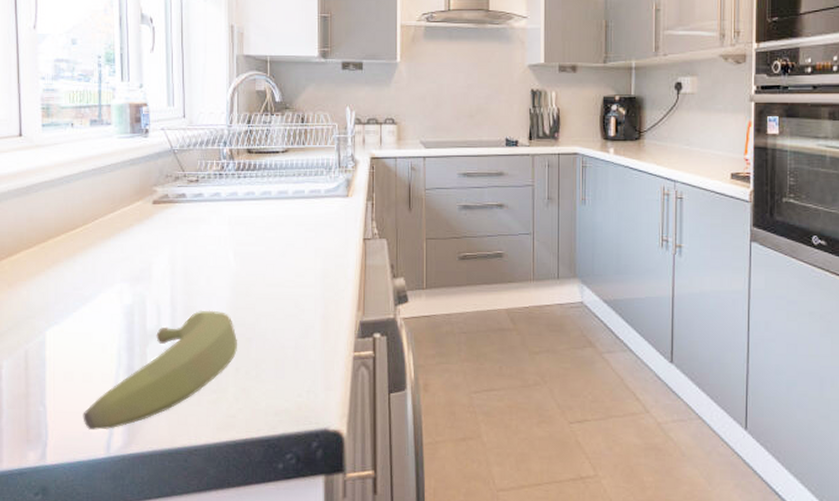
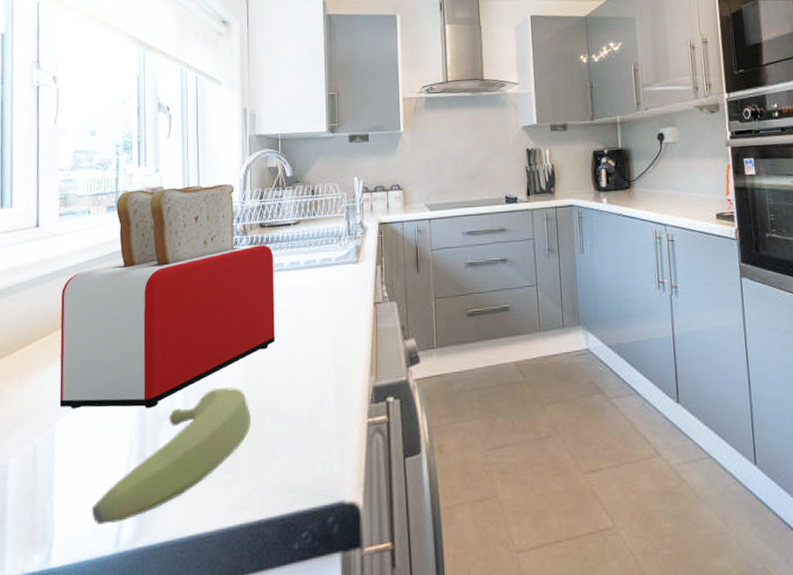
toaster: none [47,105,262,324] -> present [59,184,275,409]

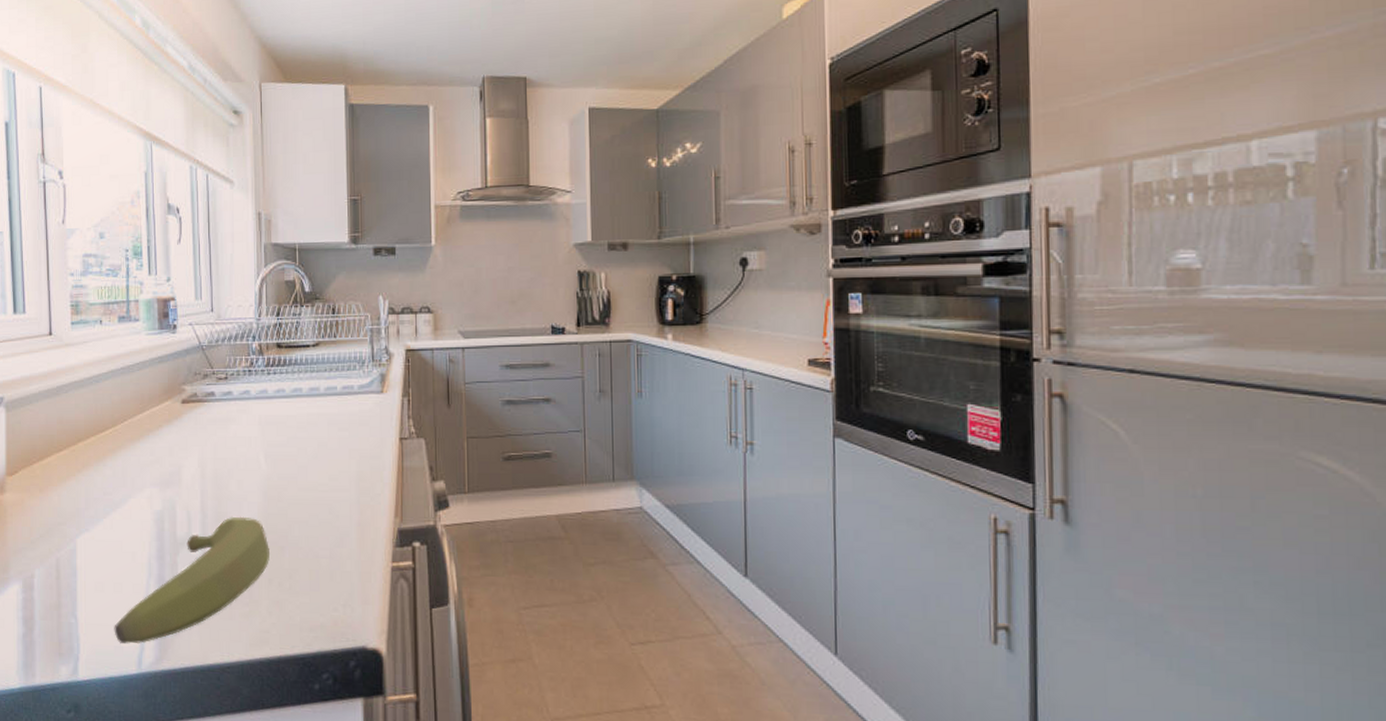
toaster: present [59,184,275,409] -> none [77,297,294,532]

